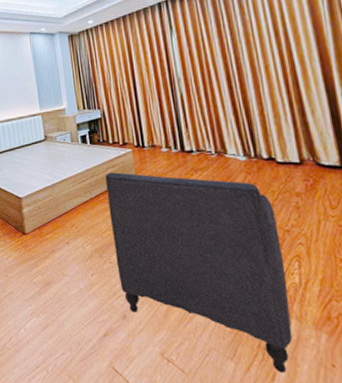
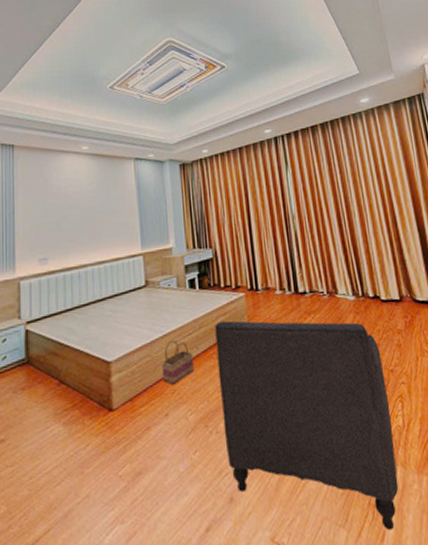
basket: none [61,184,88,220] -> present [161,339,194,384]

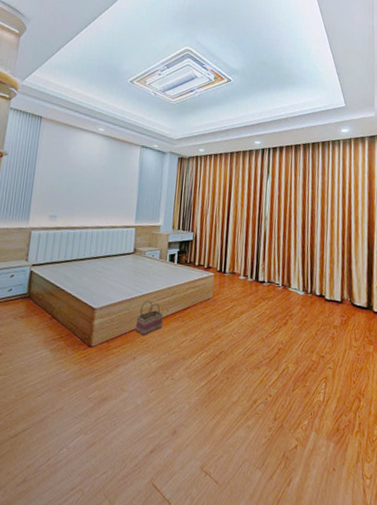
armchair: present [215,320,399,531] -> none [177,292,316,479]

